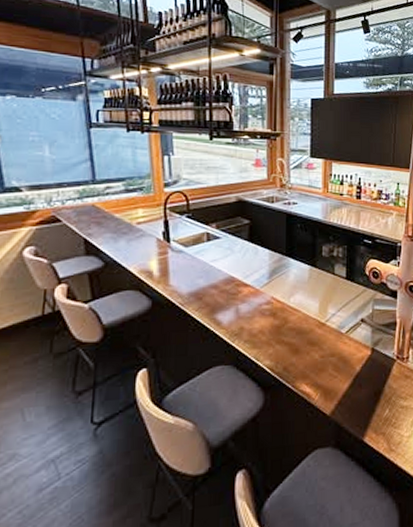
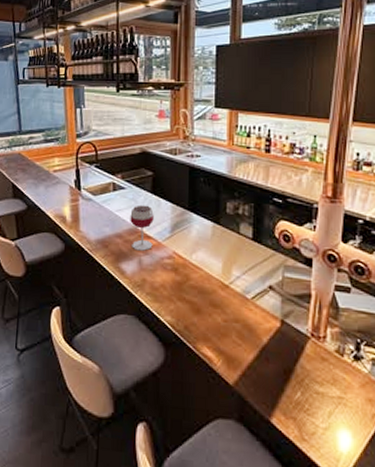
wineglass: none [226,253,251,300] -> present [130,205,154,251]

